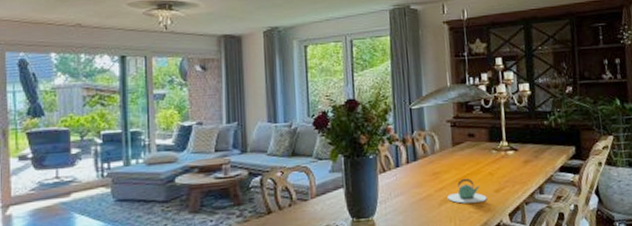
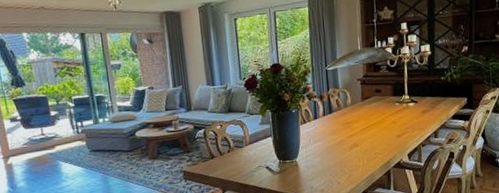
teapot: present [447,178,487,204] -> none [357,126,390,147]

